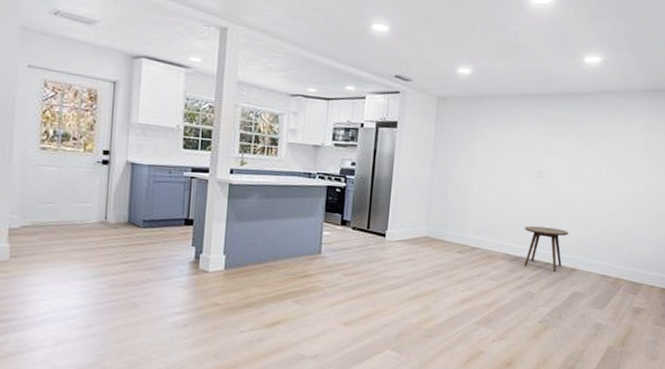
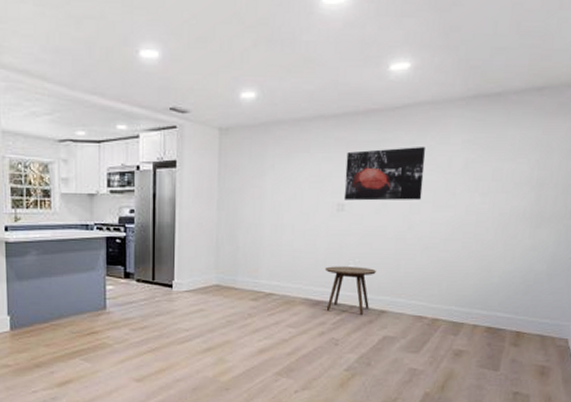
wall art: none [542,126,612,173] -> present [343,146,426,201]

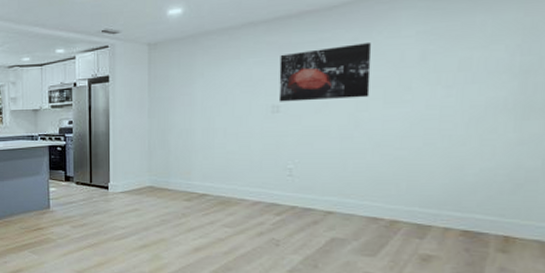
side table: present [324,266,376,315] -> none [261,167,319,216]

